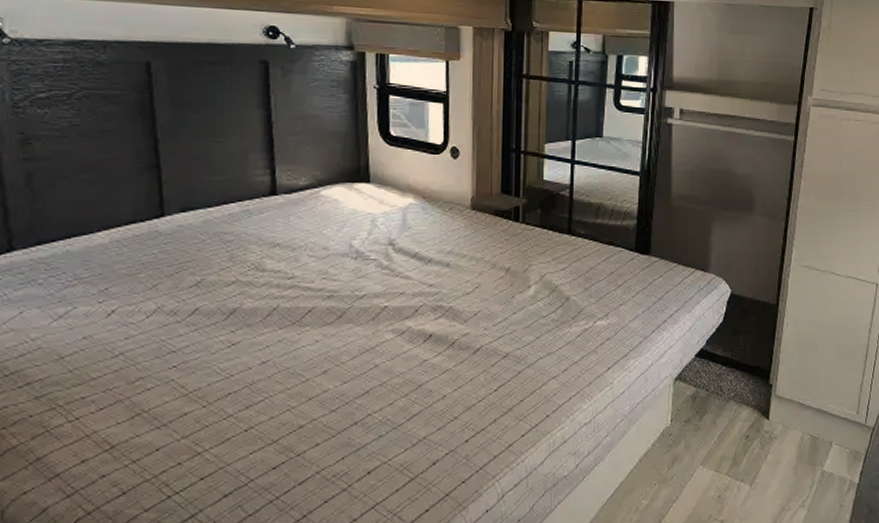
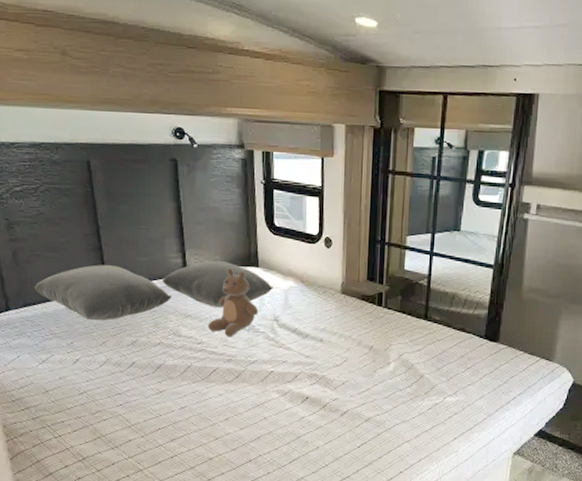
pillow: none [55,187,256,258] -> present [34,265,173,321]
pillow: none [243,176,388,233] -> present [162,260,273,308]
teddy bear: none [302,185,369,268] -> present [208,268,259,337]

